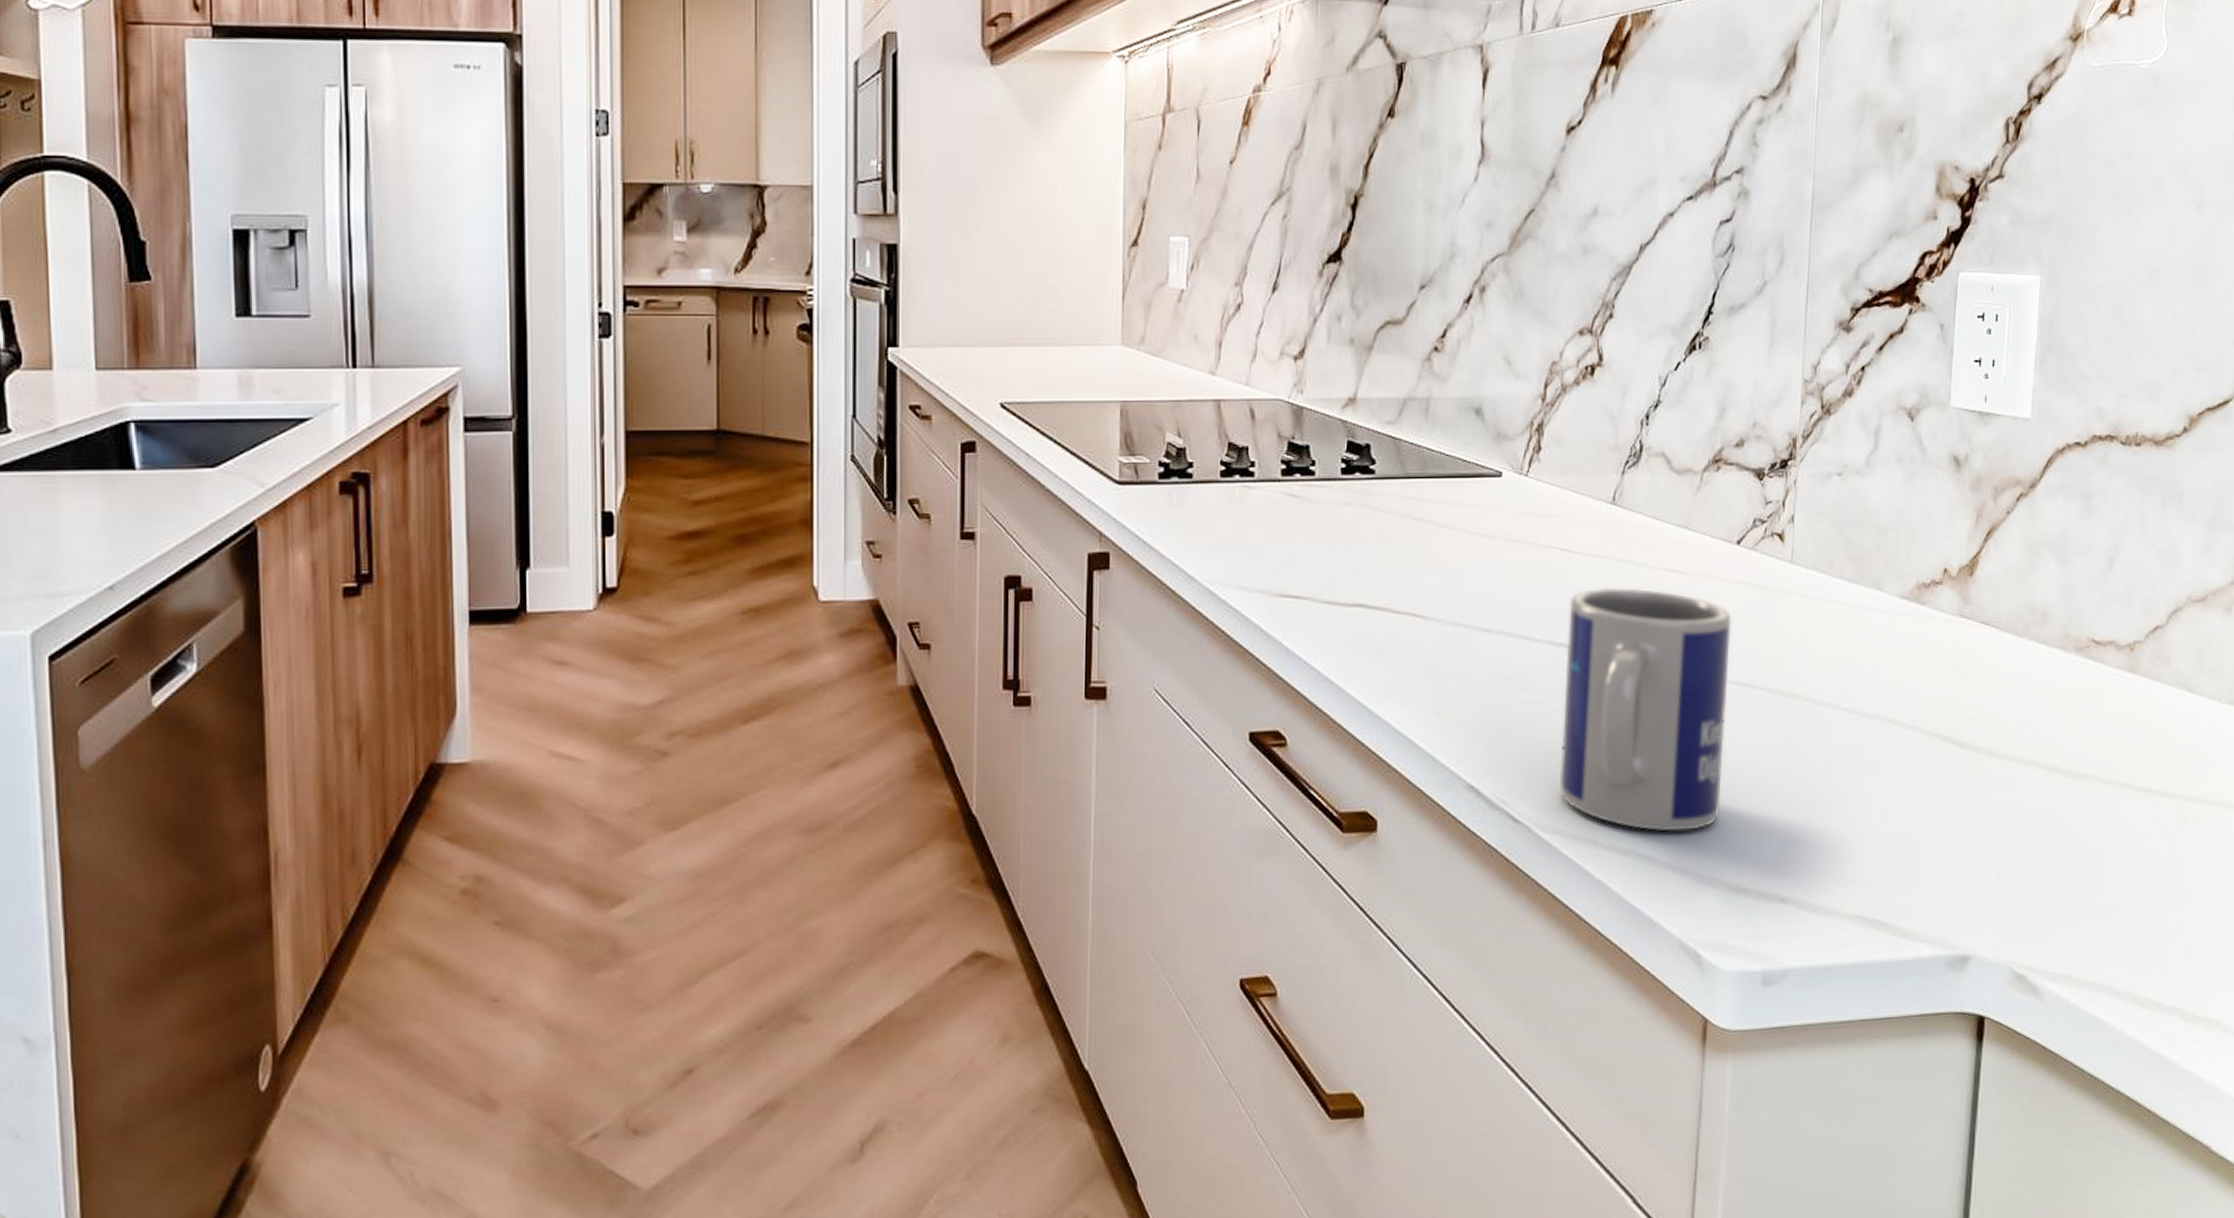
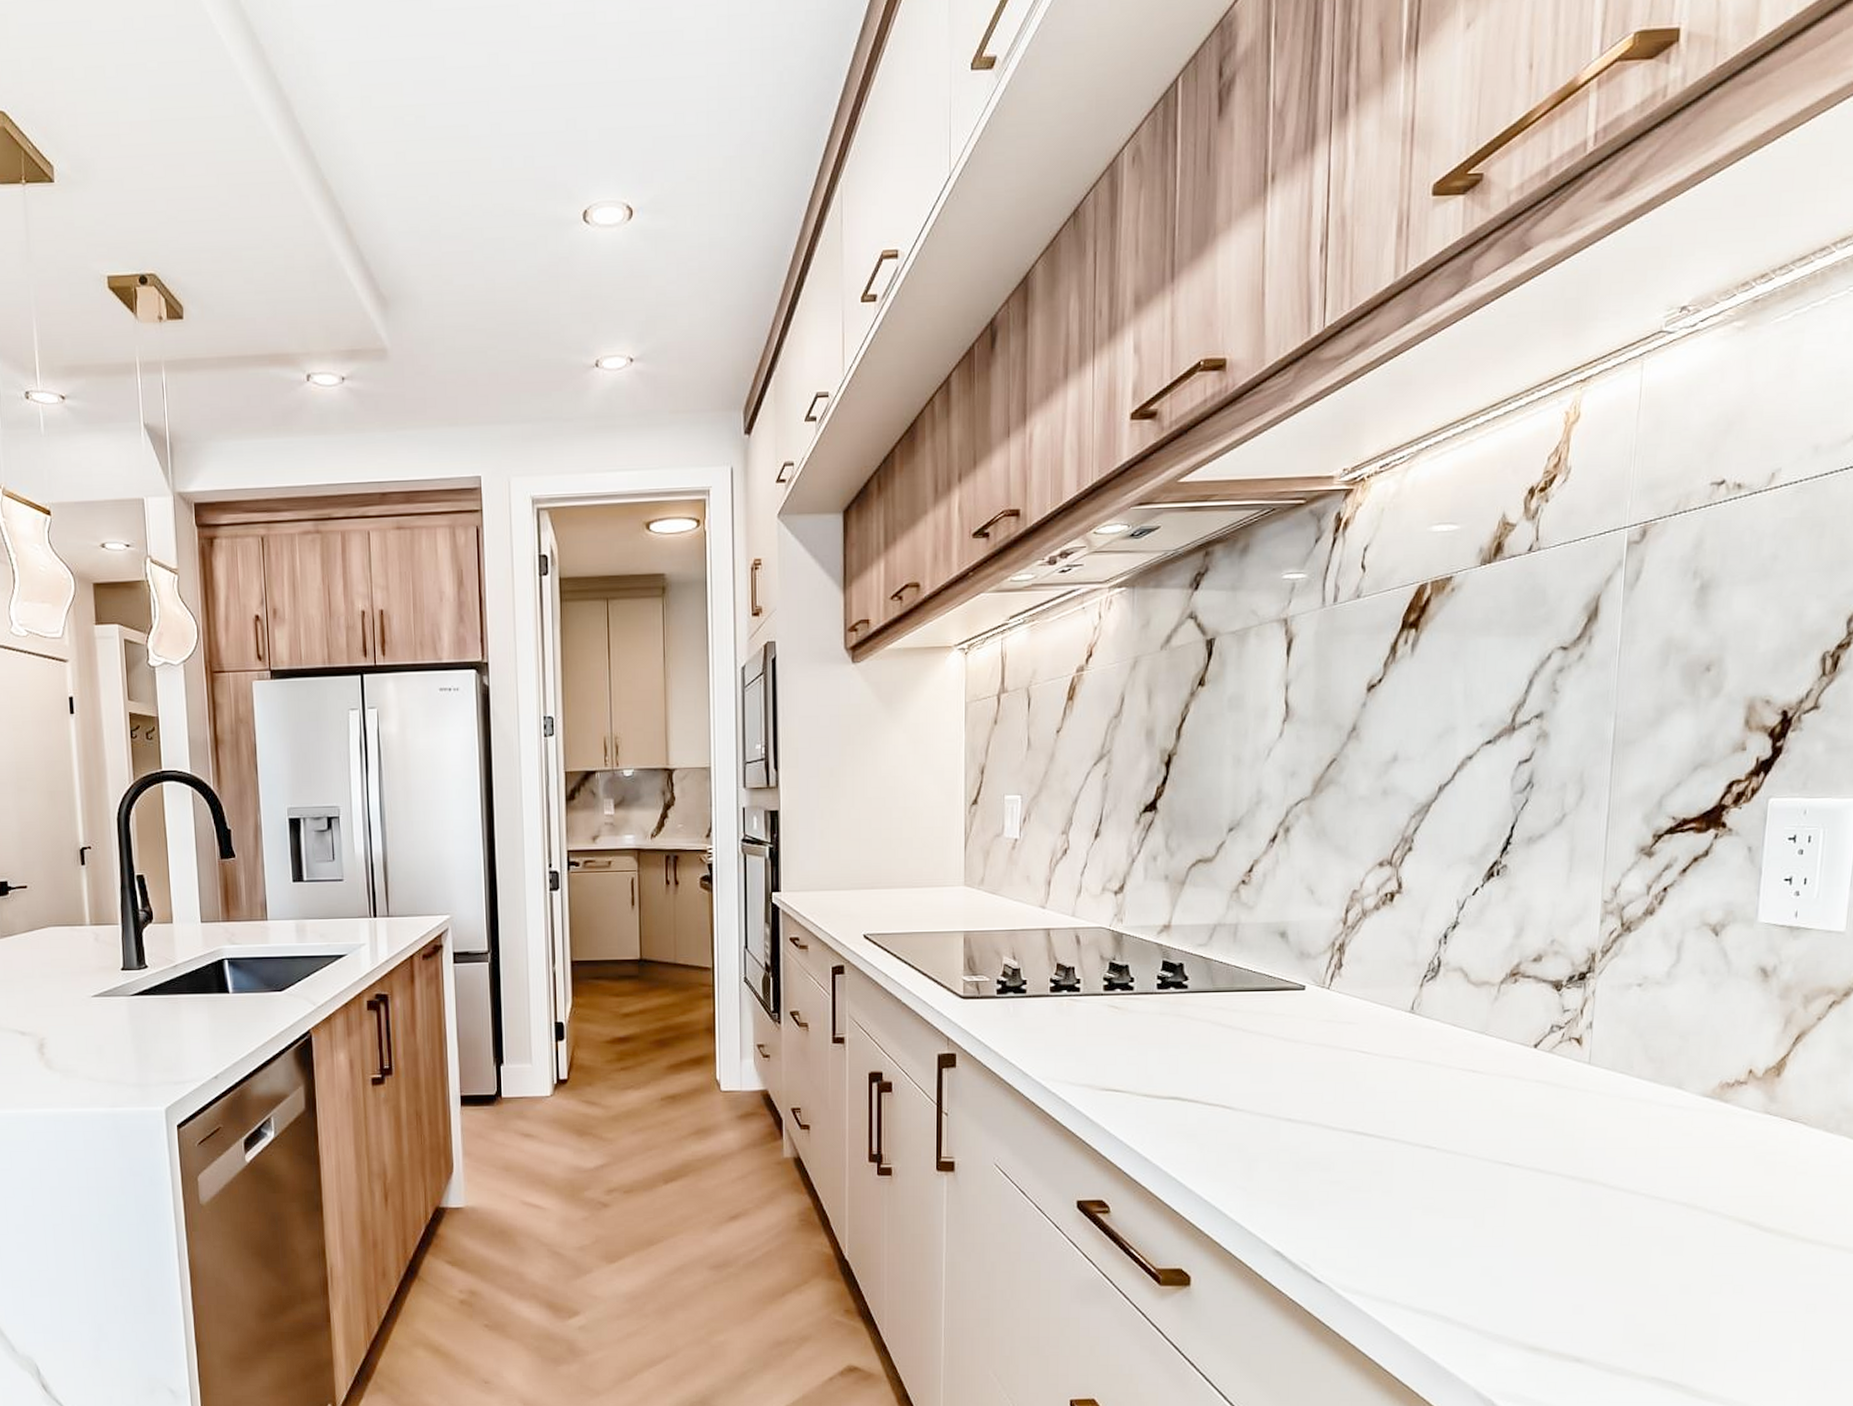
mug: present [1560,587,1732,832] -> none [1360,1084,1528,1296]

